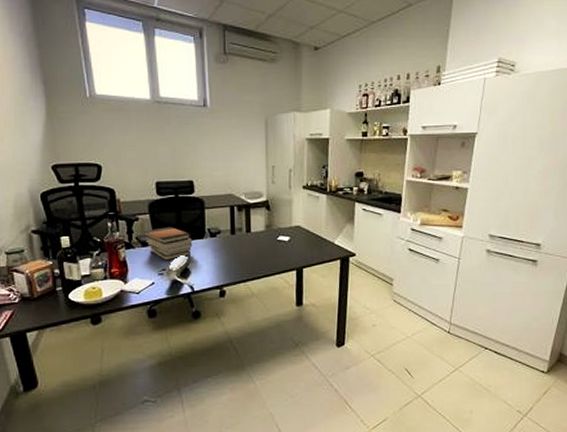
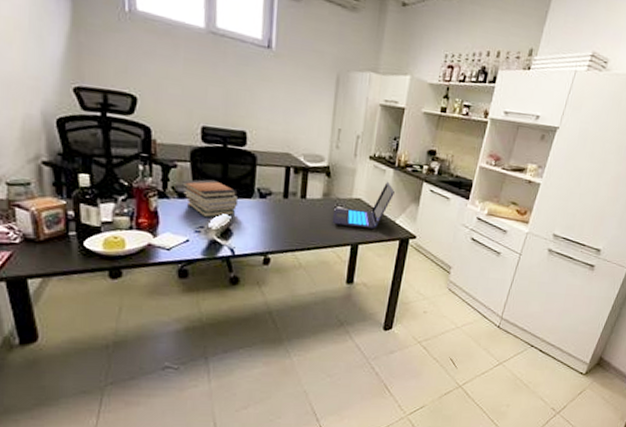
laptop: none [276,206,330,253] -> present [332,181,395,229]

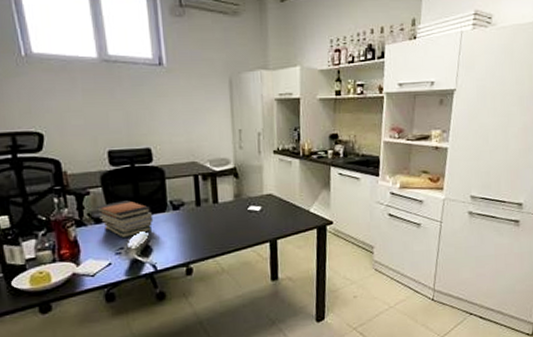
laptop: present [332,181,395,229] -> none [246,172,304,224]

